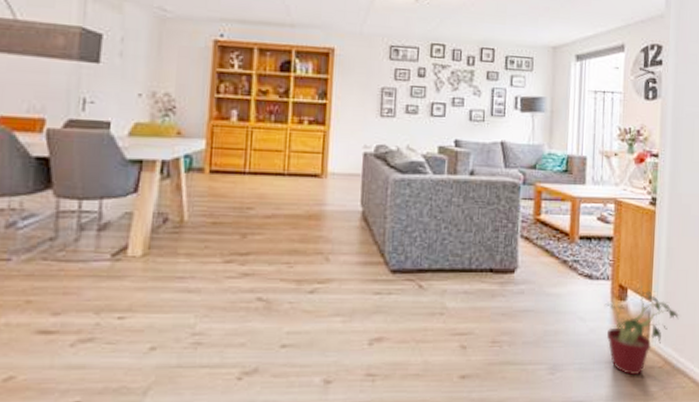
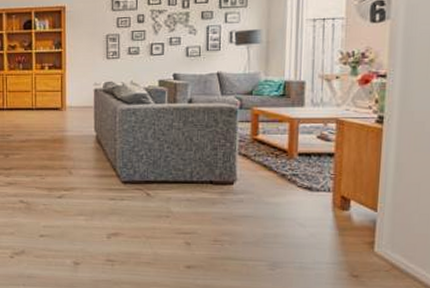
potted plant: present [604,285,679,375] -> none [325,197,409,276]

